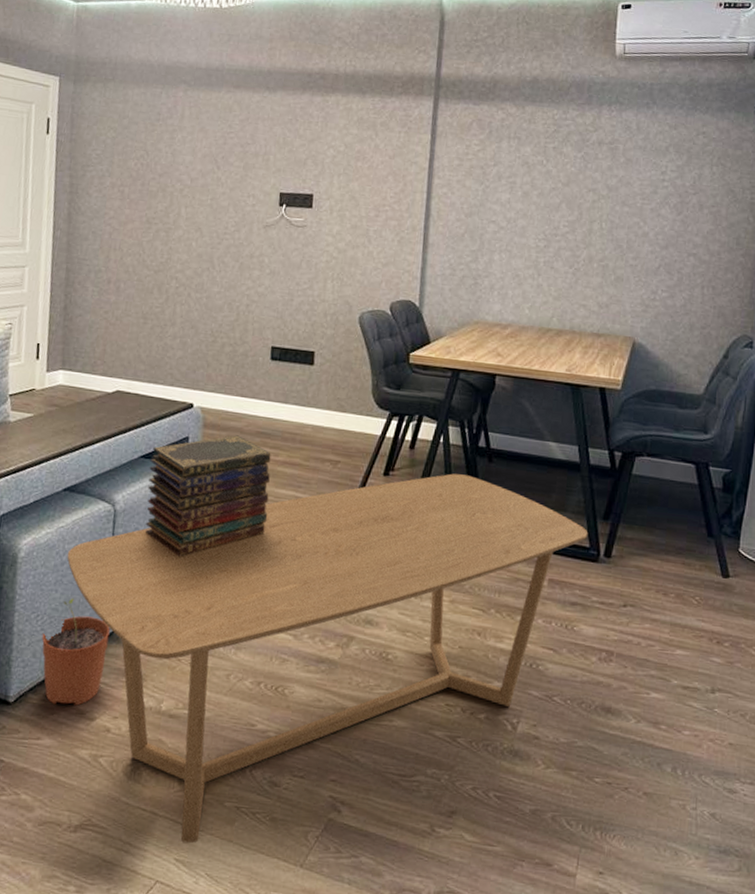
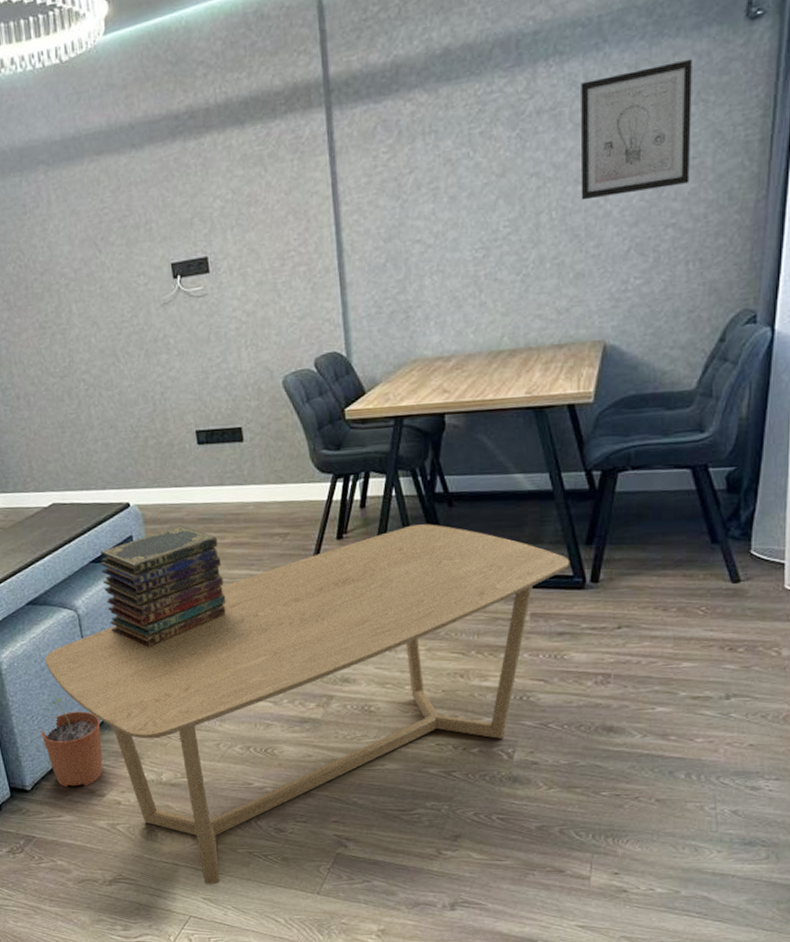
wall art: none [626,129,716,225] -> present [580,60,692,201]

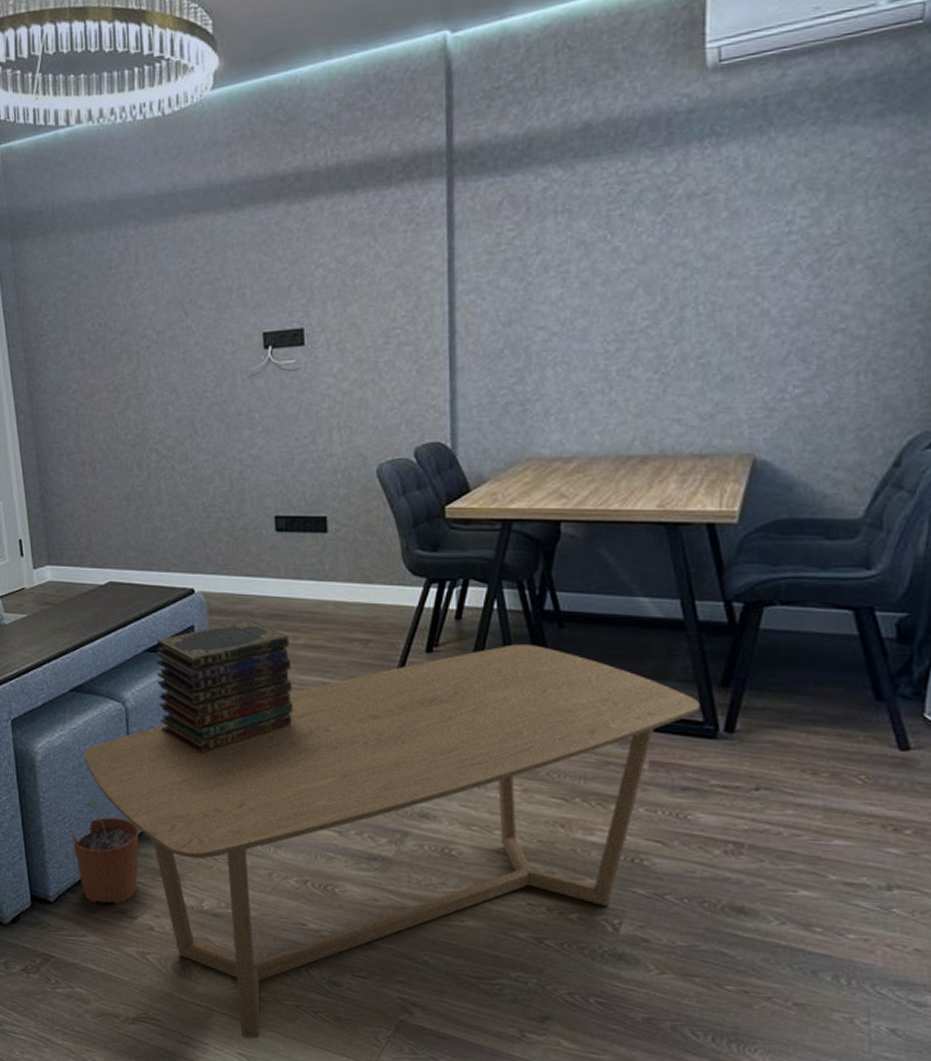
wall art: present [580,60,692,201] -> none [734,150,872,296]

